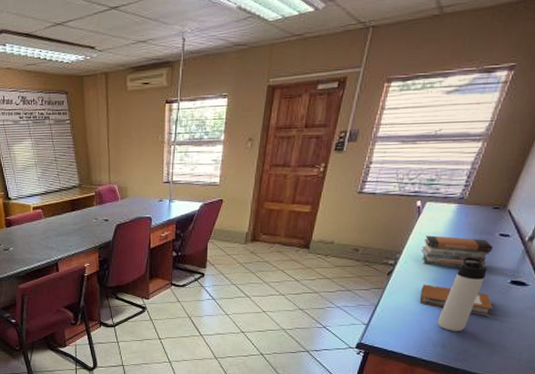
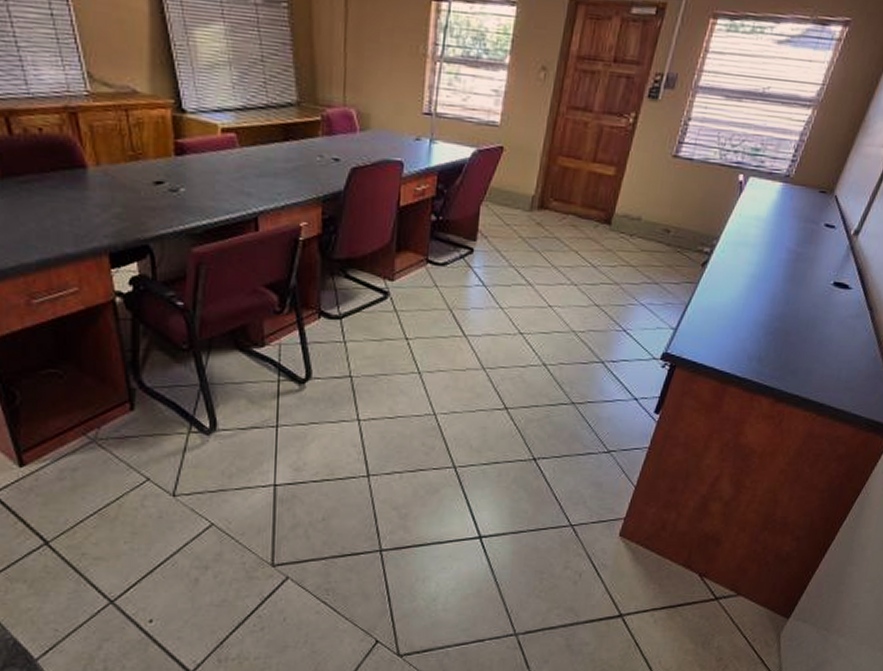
notebook: present [419,284,493,316] -> none [735,281,814,324]
book stack: present [420,235,493,269] -> none [740,219,818,264]
thermos bottle: present [437,257,487,331] -> none [754,249,811,342]

